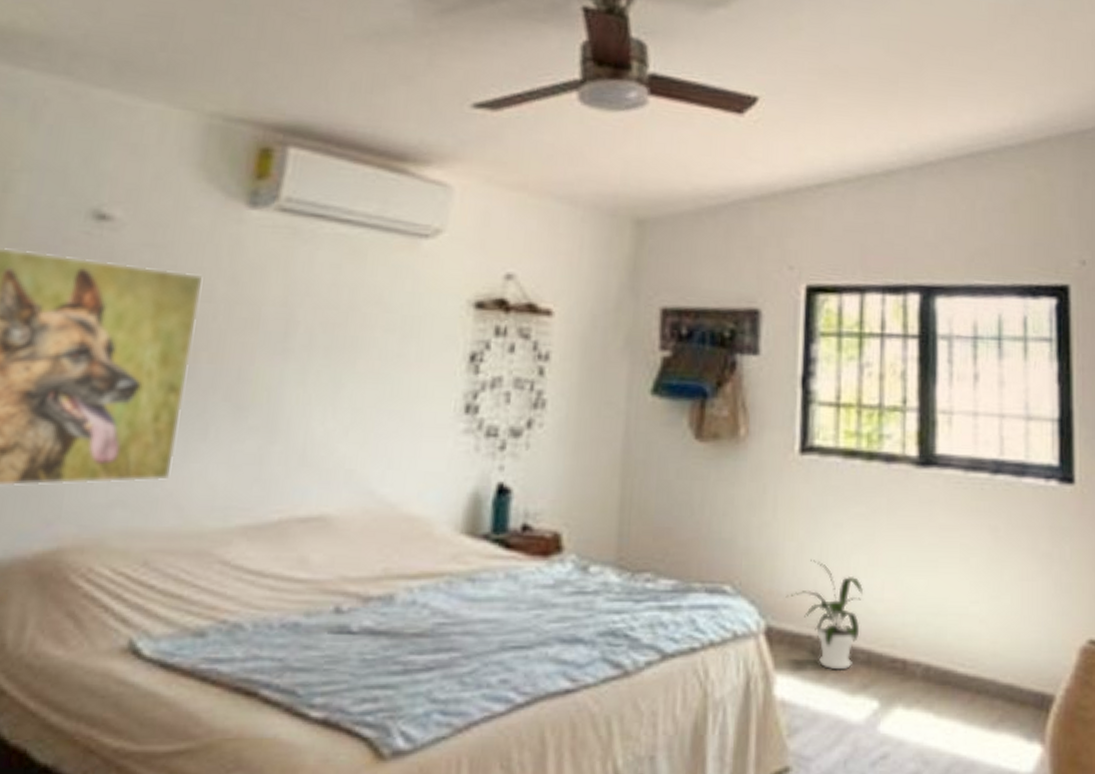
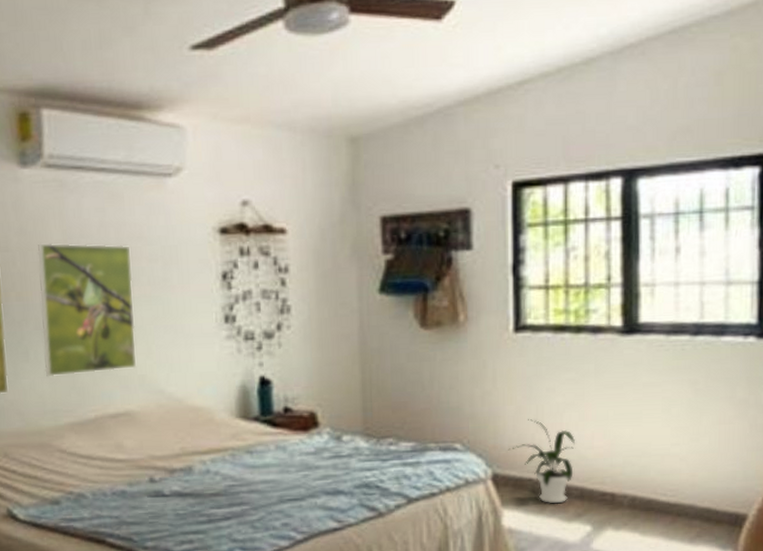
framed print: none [224,297,365,463] -> present [37,243,136,377]

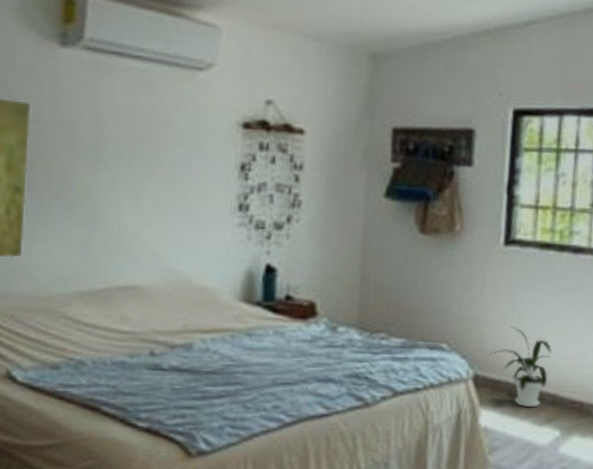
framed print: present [37,243,136,377] -> none [60,119,157,246]

